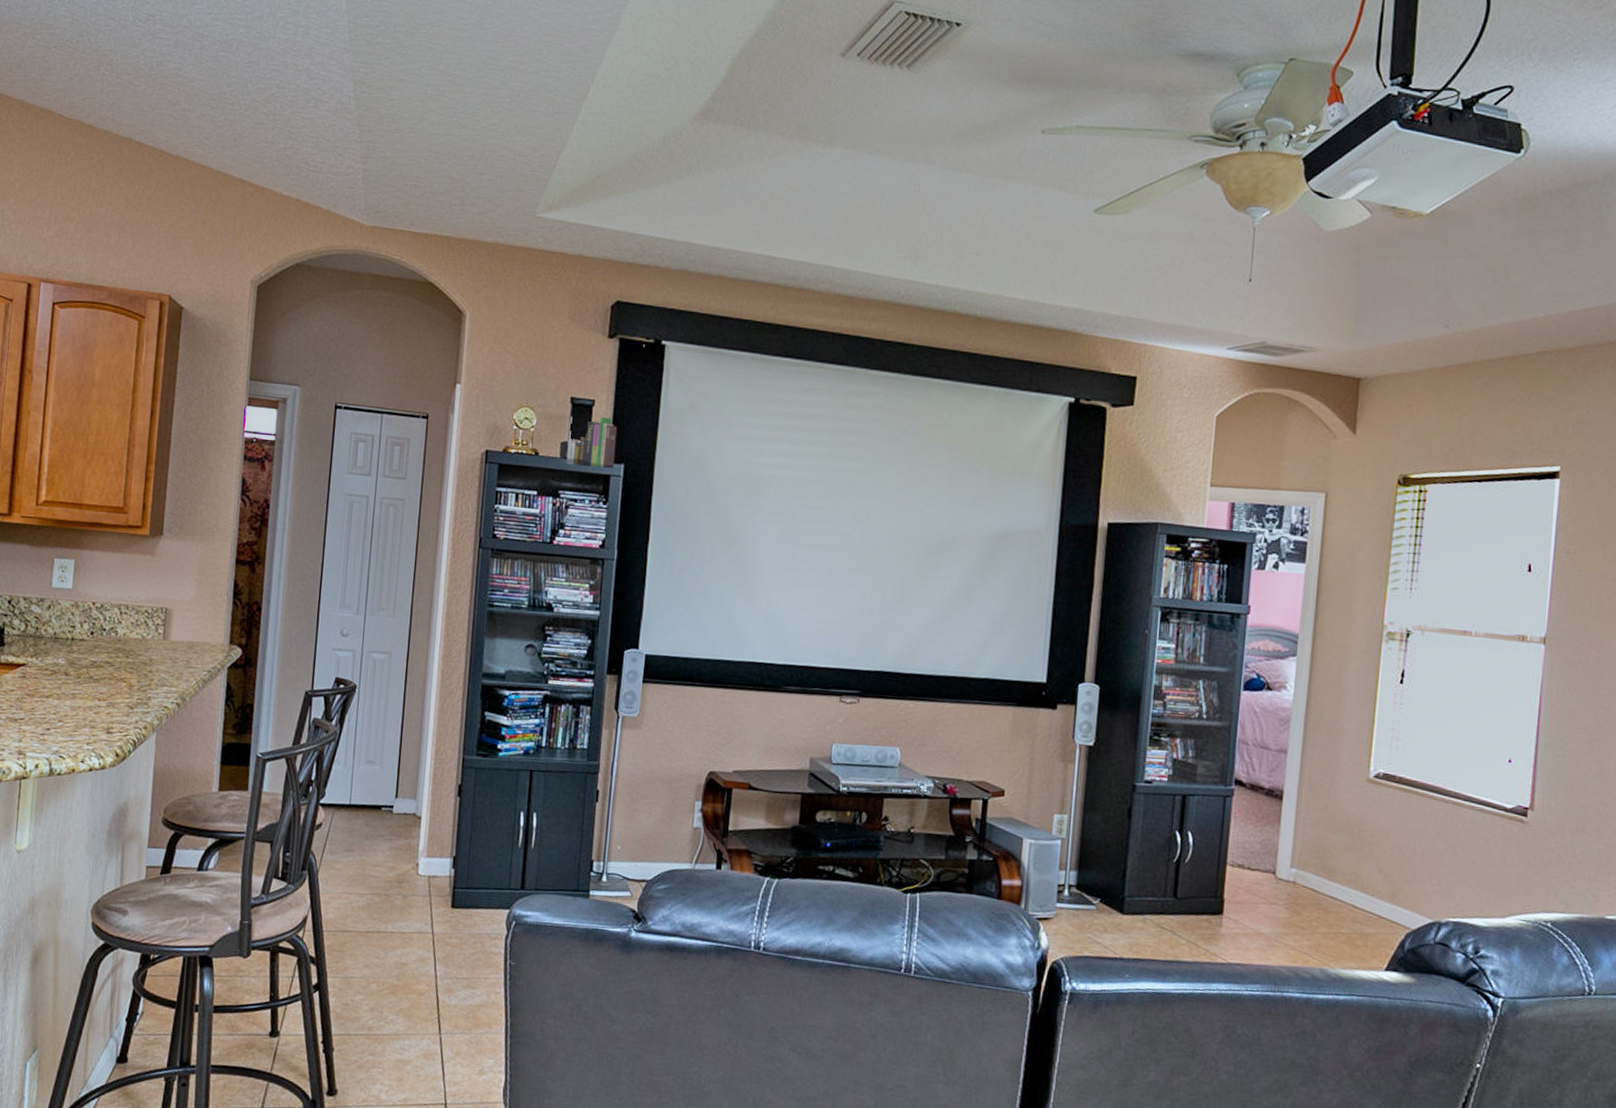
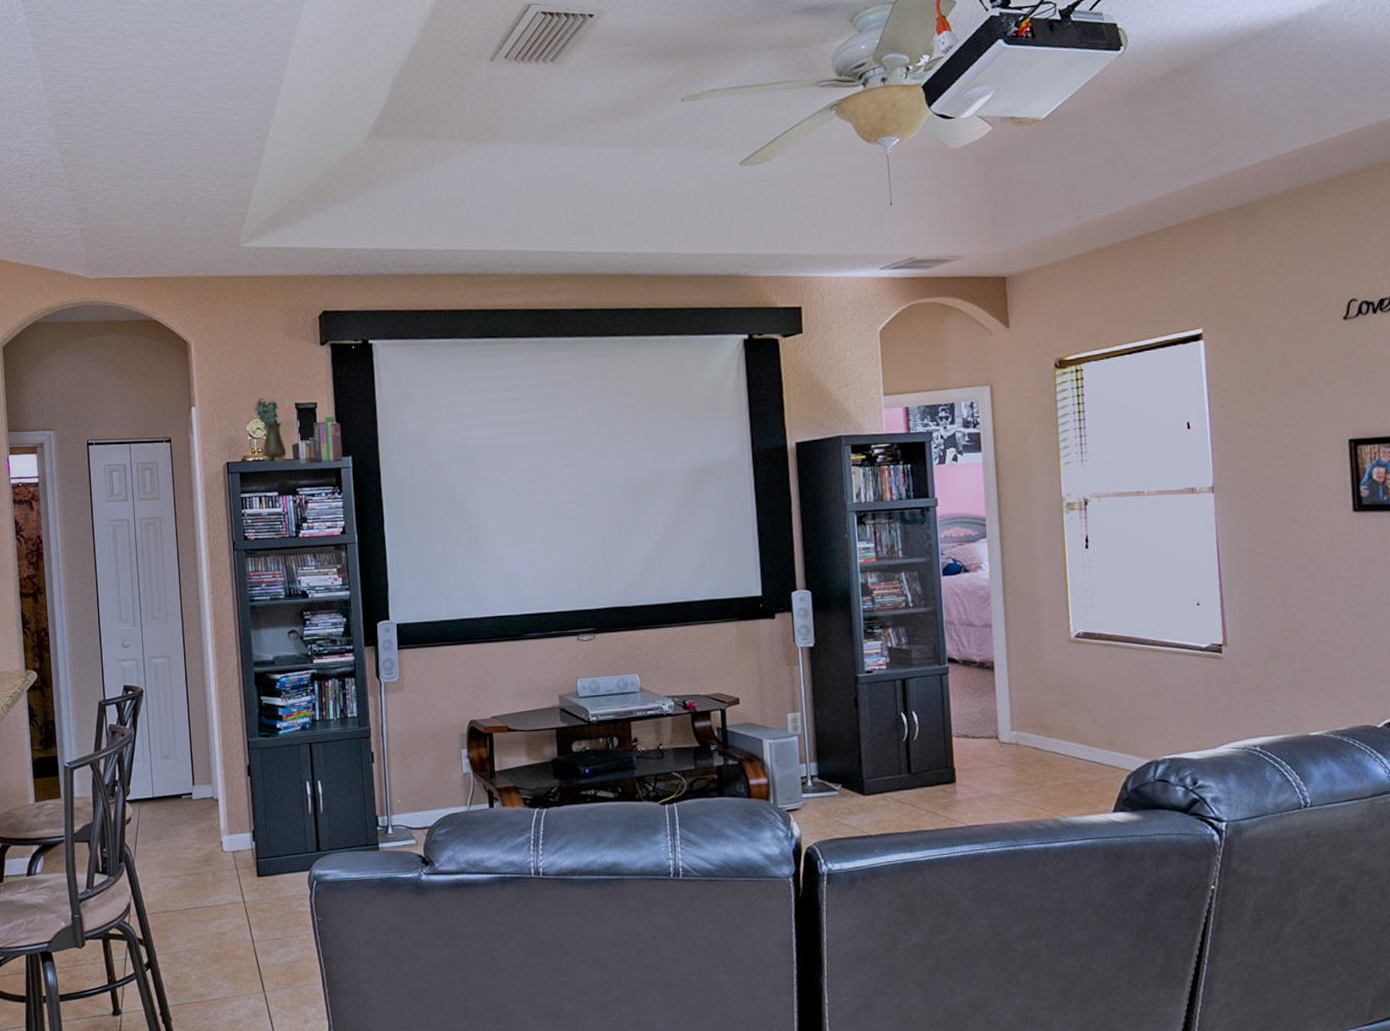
vase: none [525,385,553,460] -> present [254,397,286,463]

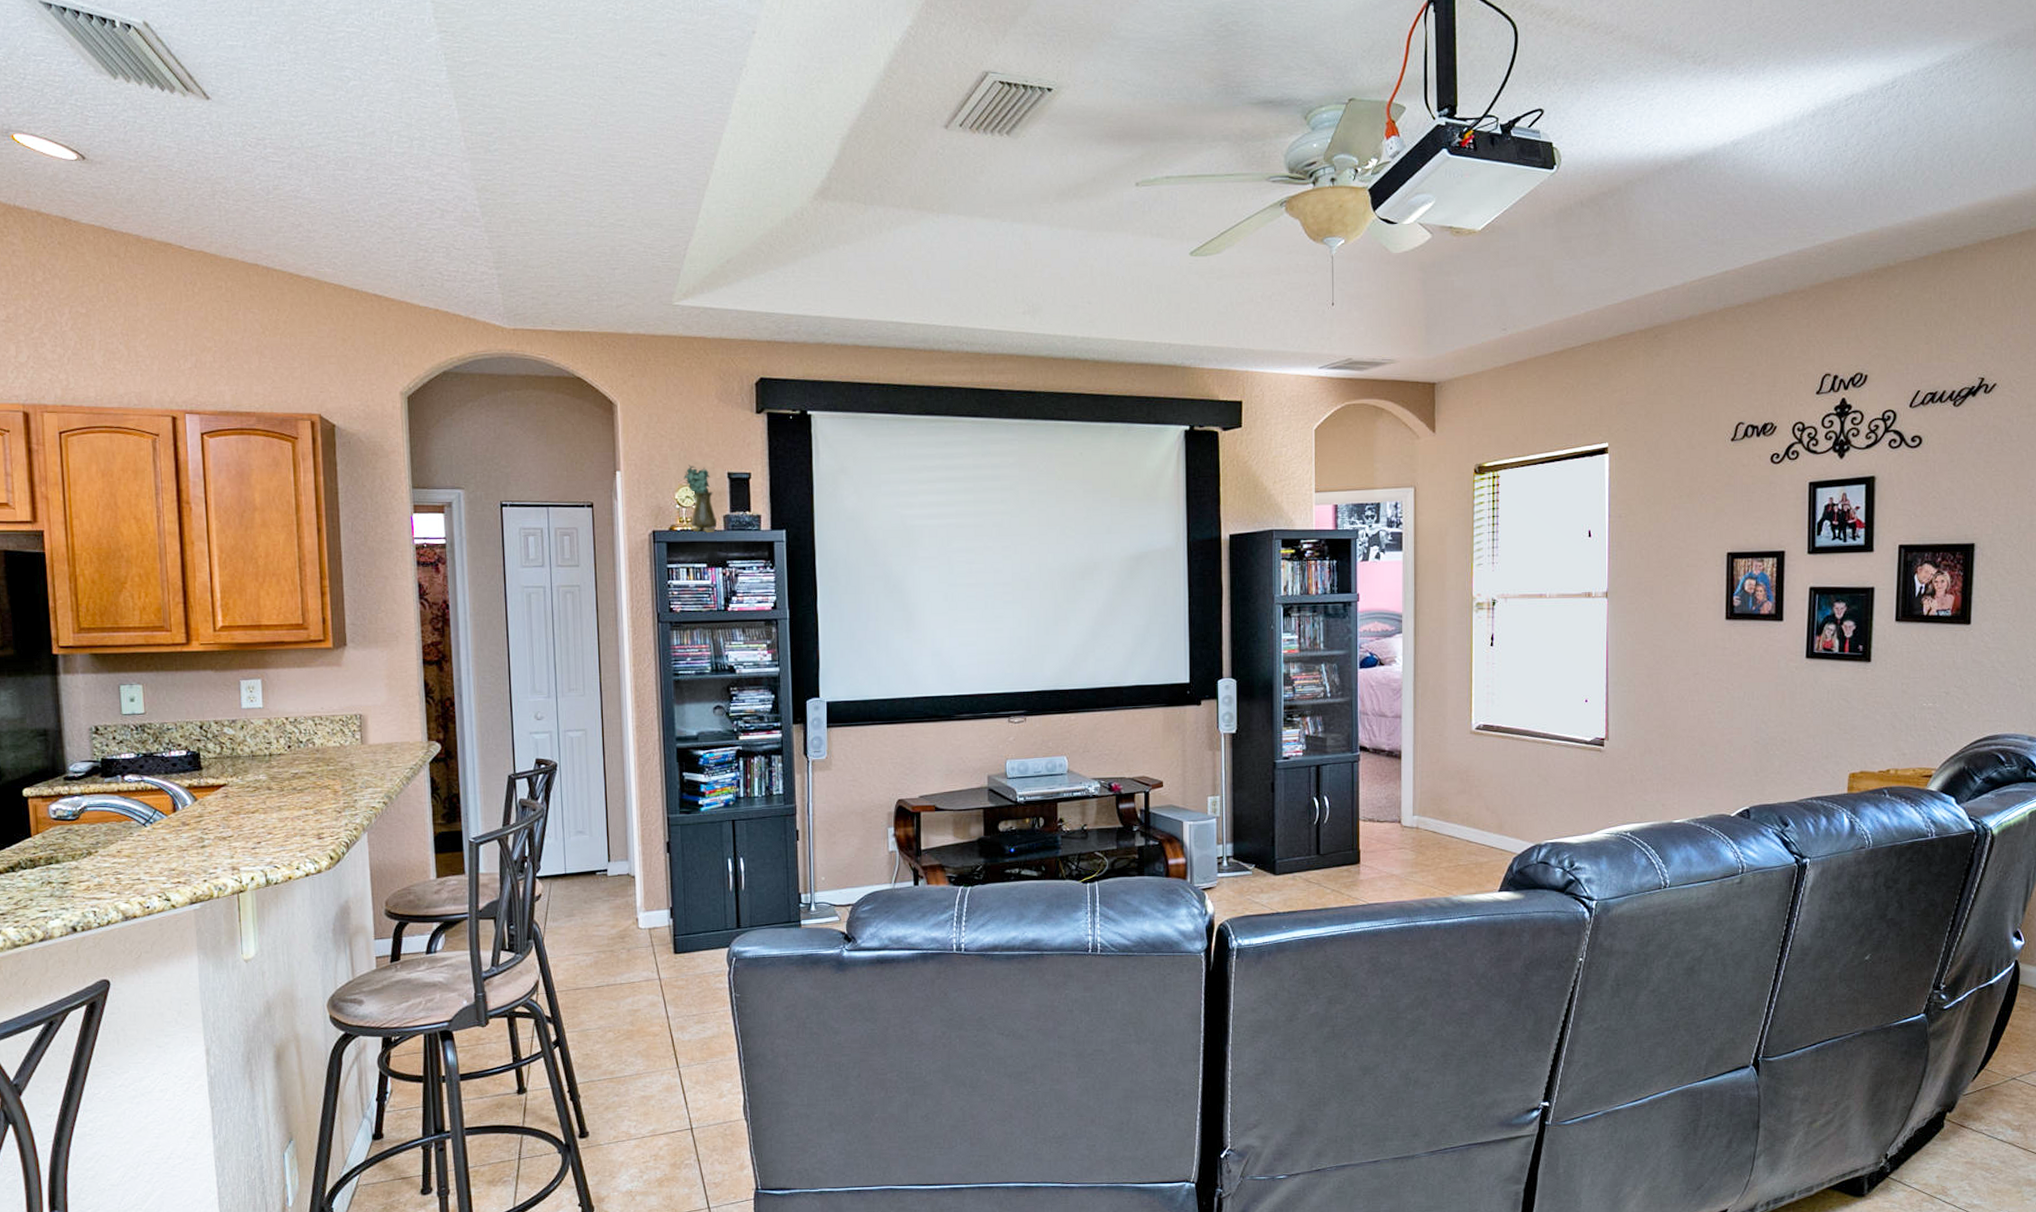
books: present [297,416,343,465] -> none [729,487,777,536]

